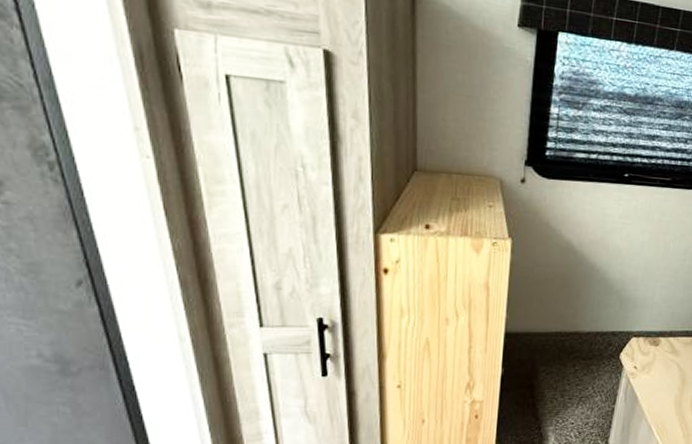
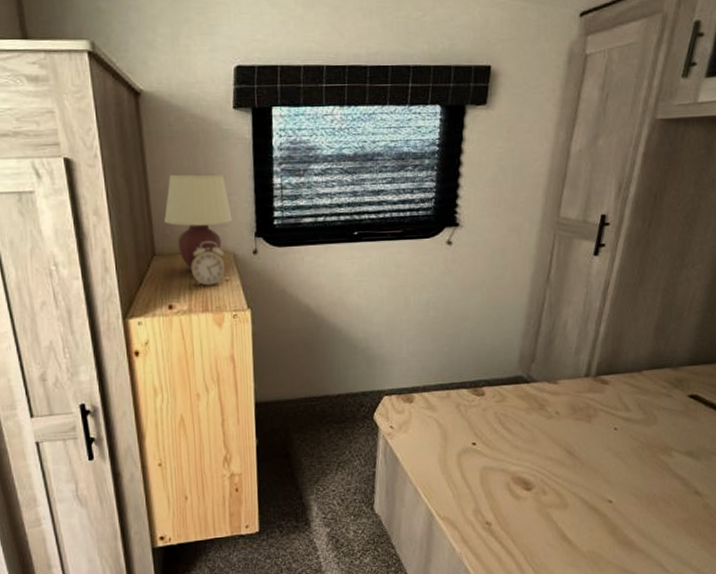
table lamp: none [429,86,503,190] -> present [163,173,232,269]
alarm clock: none [453,163,491,210] -> present [191,241,226,286]

